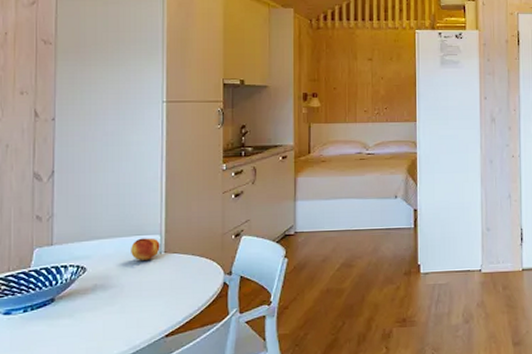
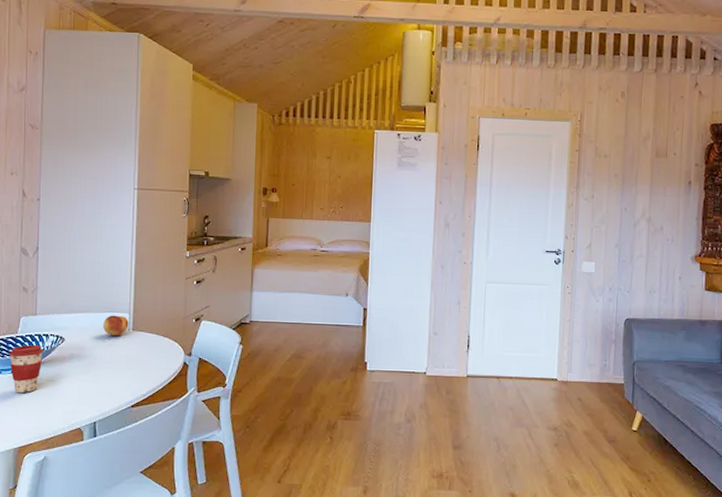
coffee cup: none [20,279,63,335] -> present [9,345,44,394]

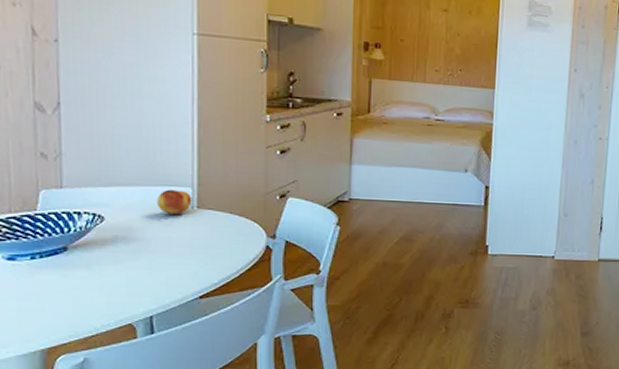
coffee cup: present [9,345,44,394] -> none [25,225,76,284]

